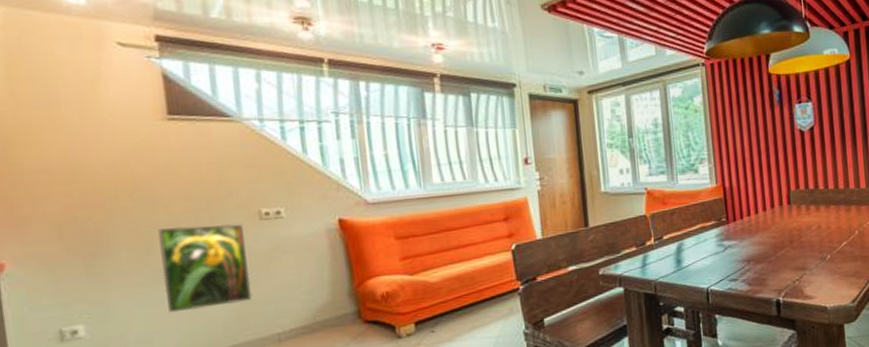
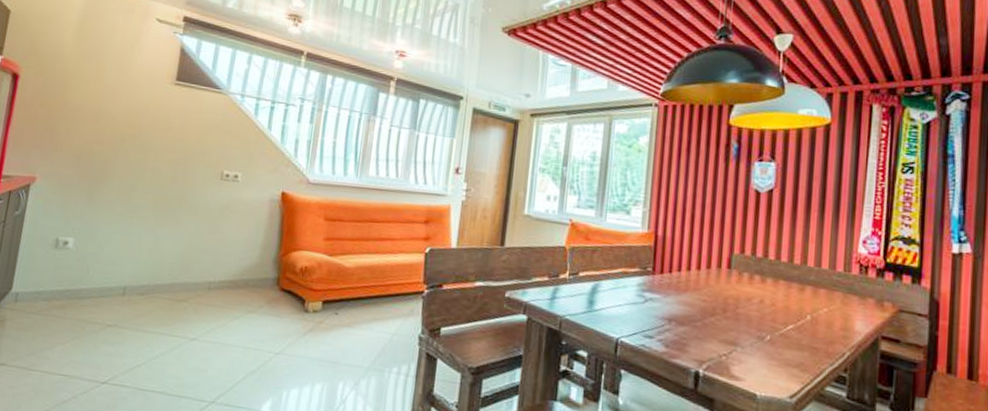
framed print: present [158,224,253,313] -> none [134,172,207,248]

